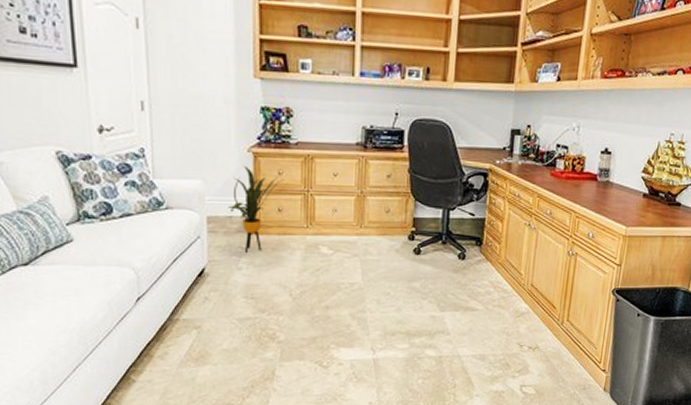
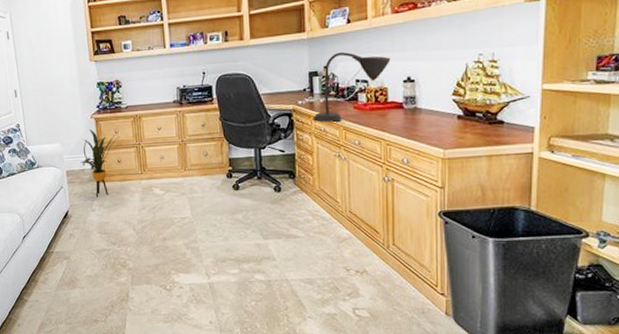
desk lamp: none [507,111,593,188] -> present [312,51,391,123]

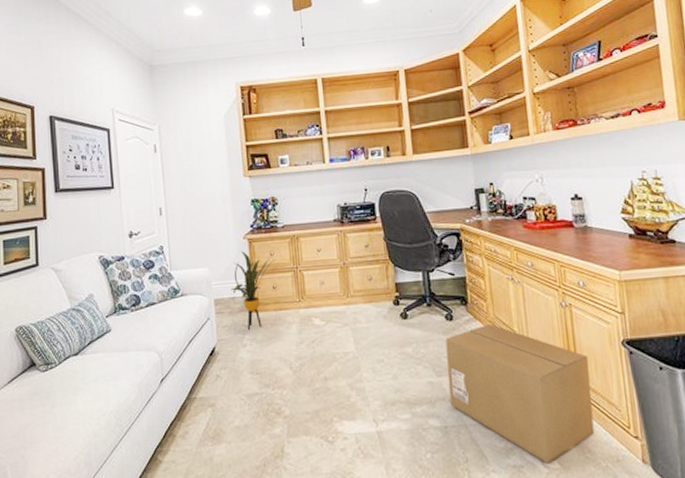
box: none [273,195,405,313] -> present [445,324,595,464]
desk lamp: present [312,51,391,123] -> none [481,168,556,243]

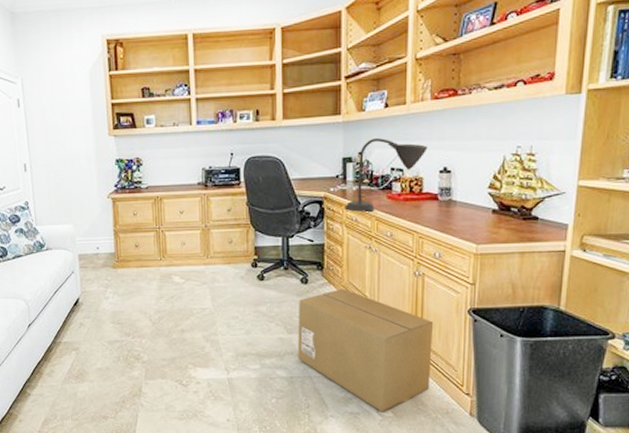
house plant: present [230,252,276,331] -> none [94,210,139,285]
desk lamp: none [481,168,556,243] -> present [343,137,428,212]

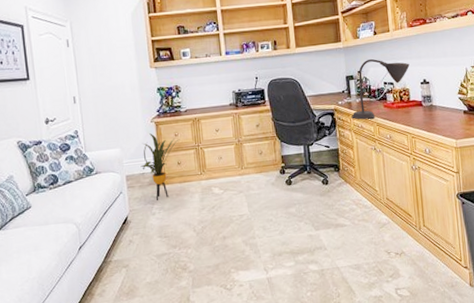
house plant: none [94,210,139,285] -> present [140,133,180,201]
box: present [298,288,434,412] -> none [322,185,436,293]

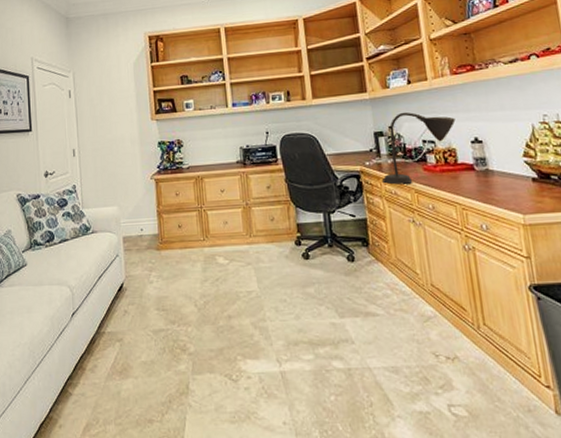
house plant: present [140,133,180,201] -> none [138,191,182,268]

